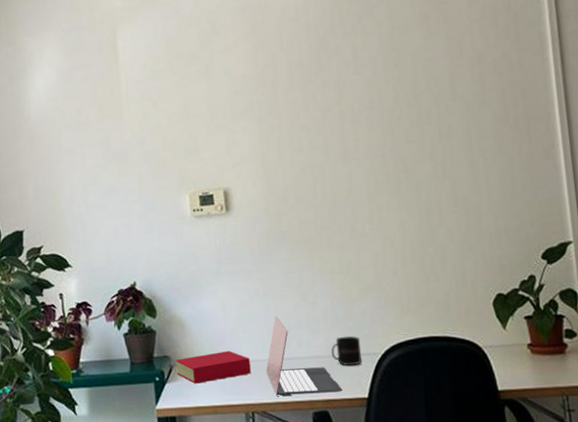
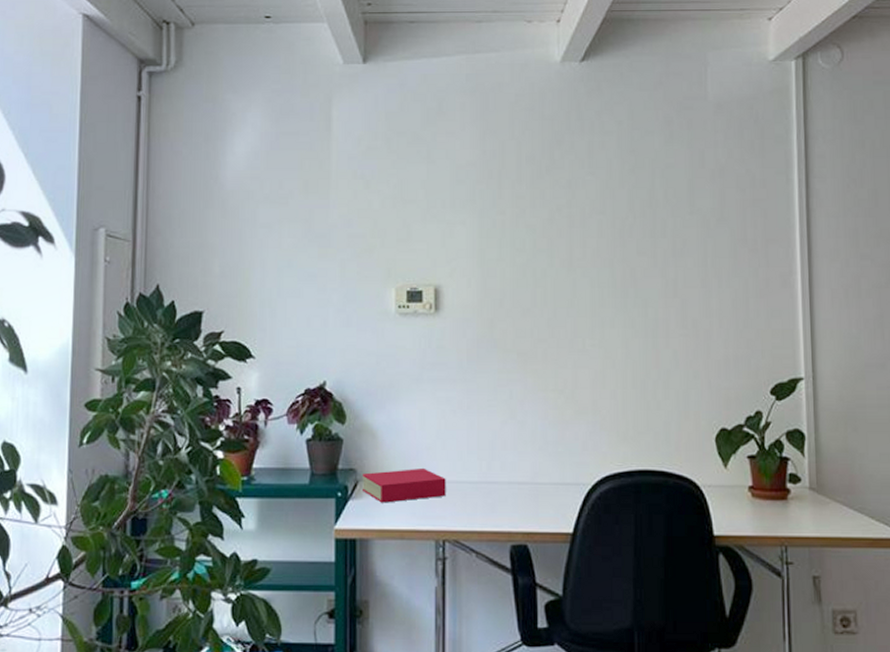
laptop: present [266,316,343,396] -> none [463,433,546,524]
mug: present [331,335,362,367] -> none [537,462,570,496]

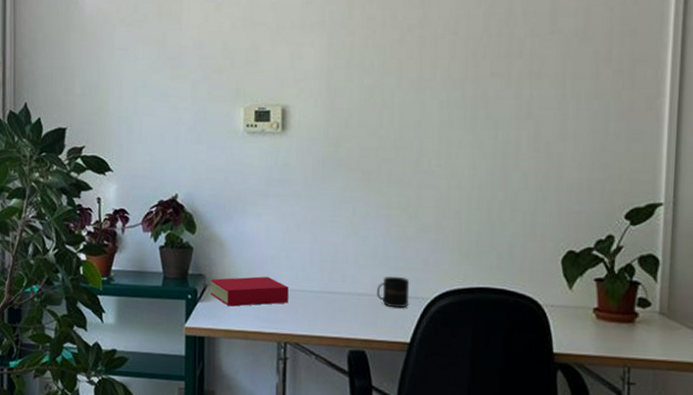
mug: none [537,462,570,496] -> present [377,276,410,309]

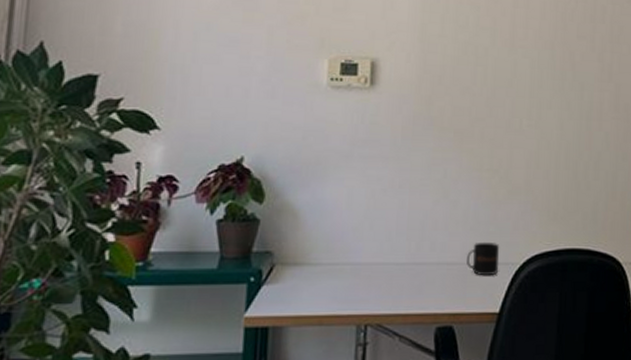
book: present [211,276,289,307] -> none [279,249,372,288]

